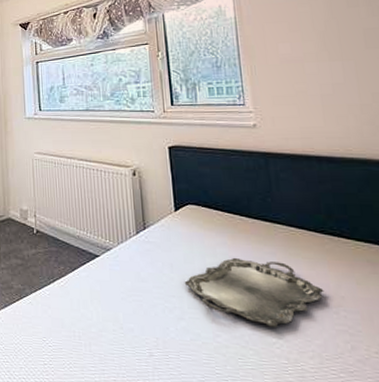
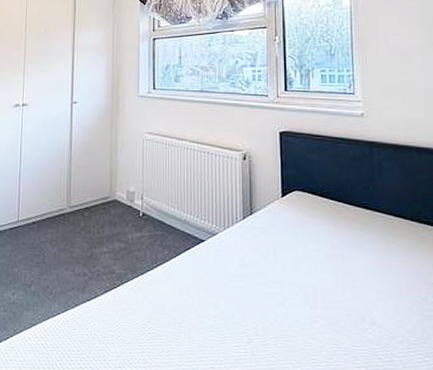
serving tray: present [184,257,324,327] -> none [286,244,416,313]

